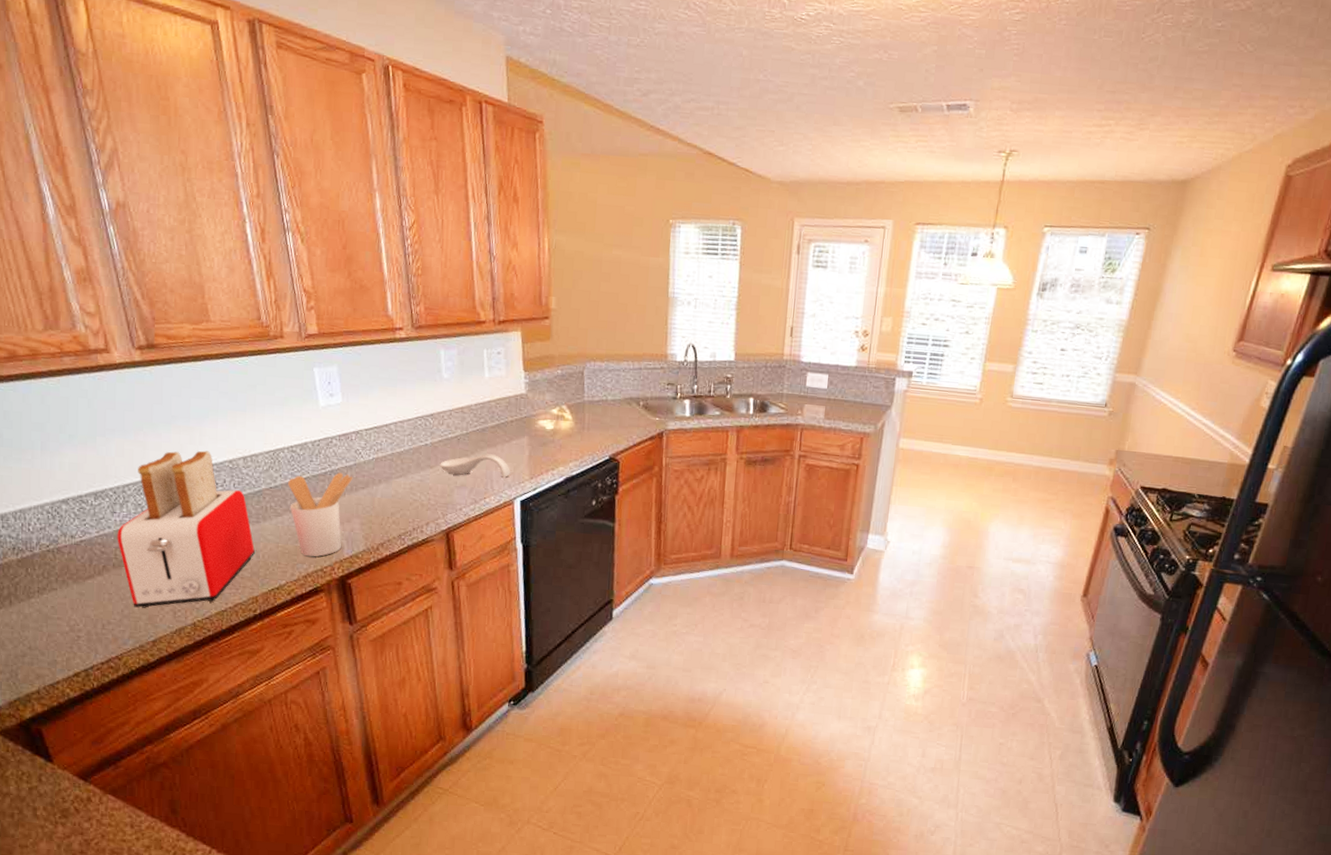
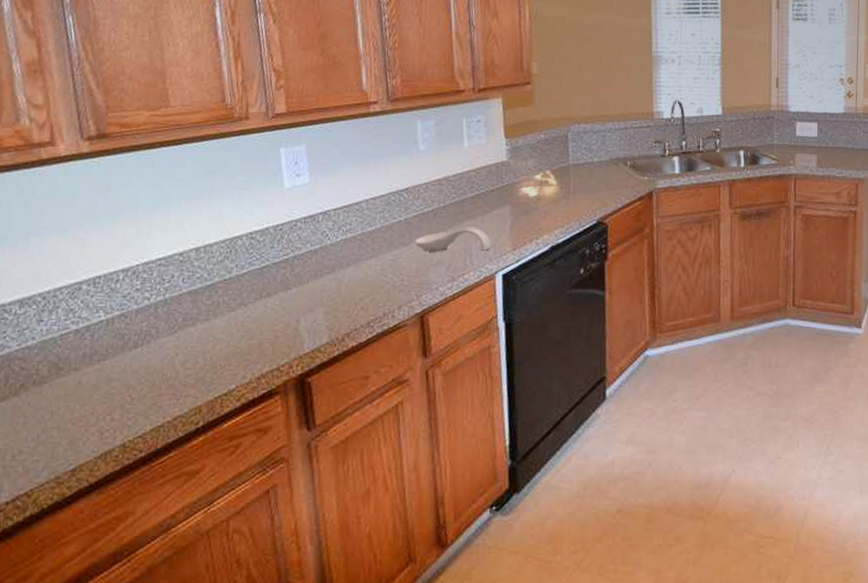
toaster: present [117,450,255,608] -> none [41,244,202,431]
utensil holder: present [288,472,353,557] -> none [244,258,318,355]

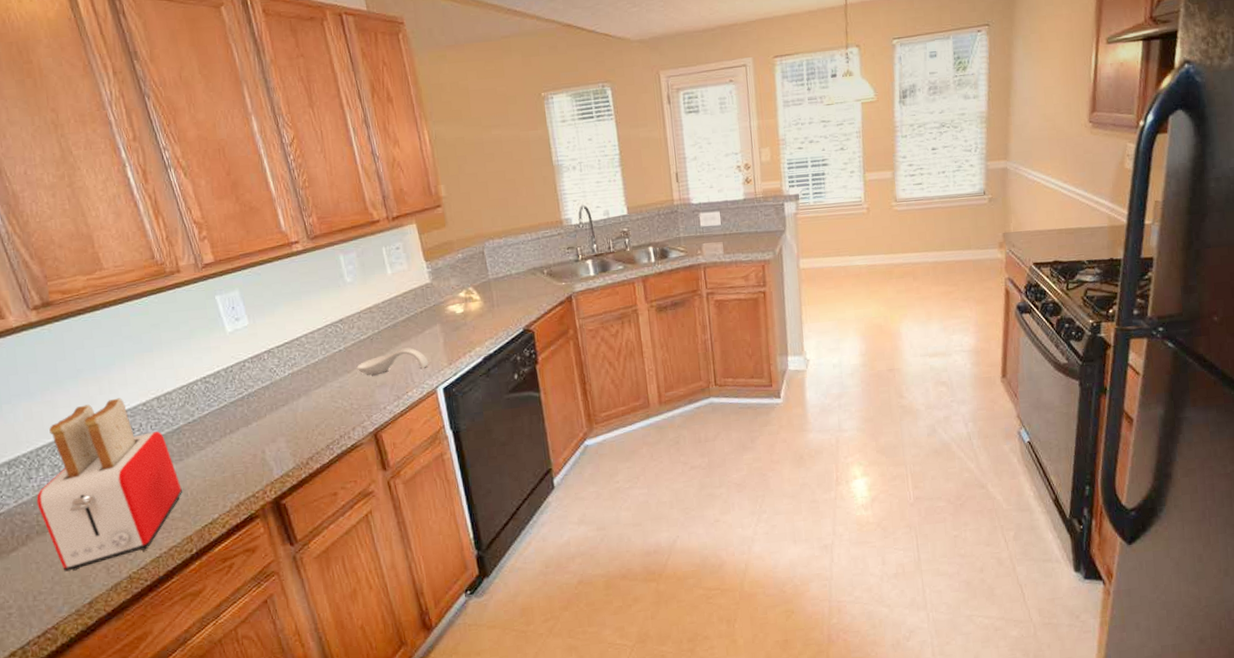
toaster: none [41,244,202,431] -> present [36,398,182,572]

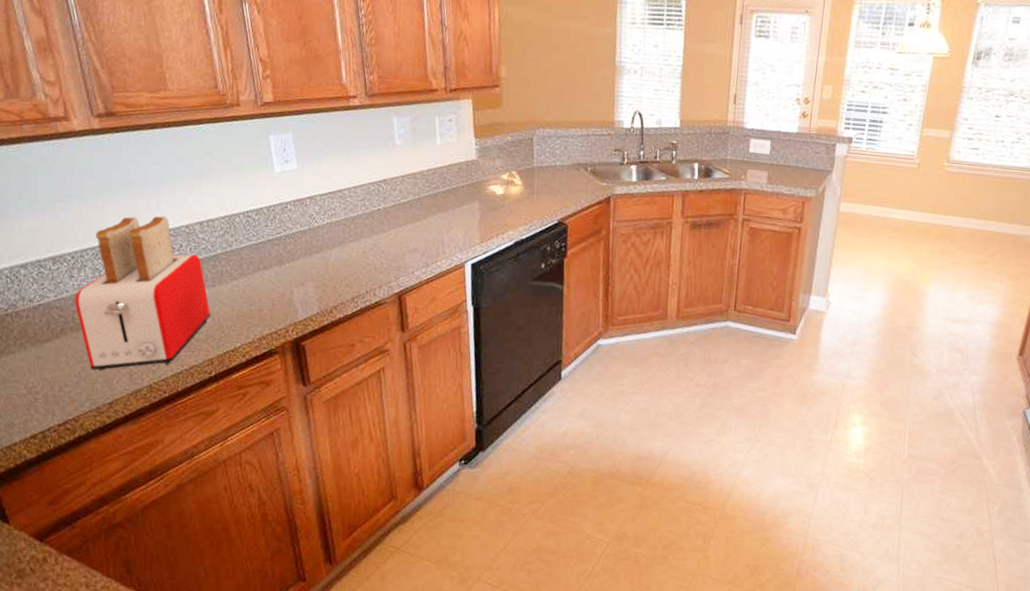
spoon rest: present [356,348,429,375] -> none [392,218,462,242]

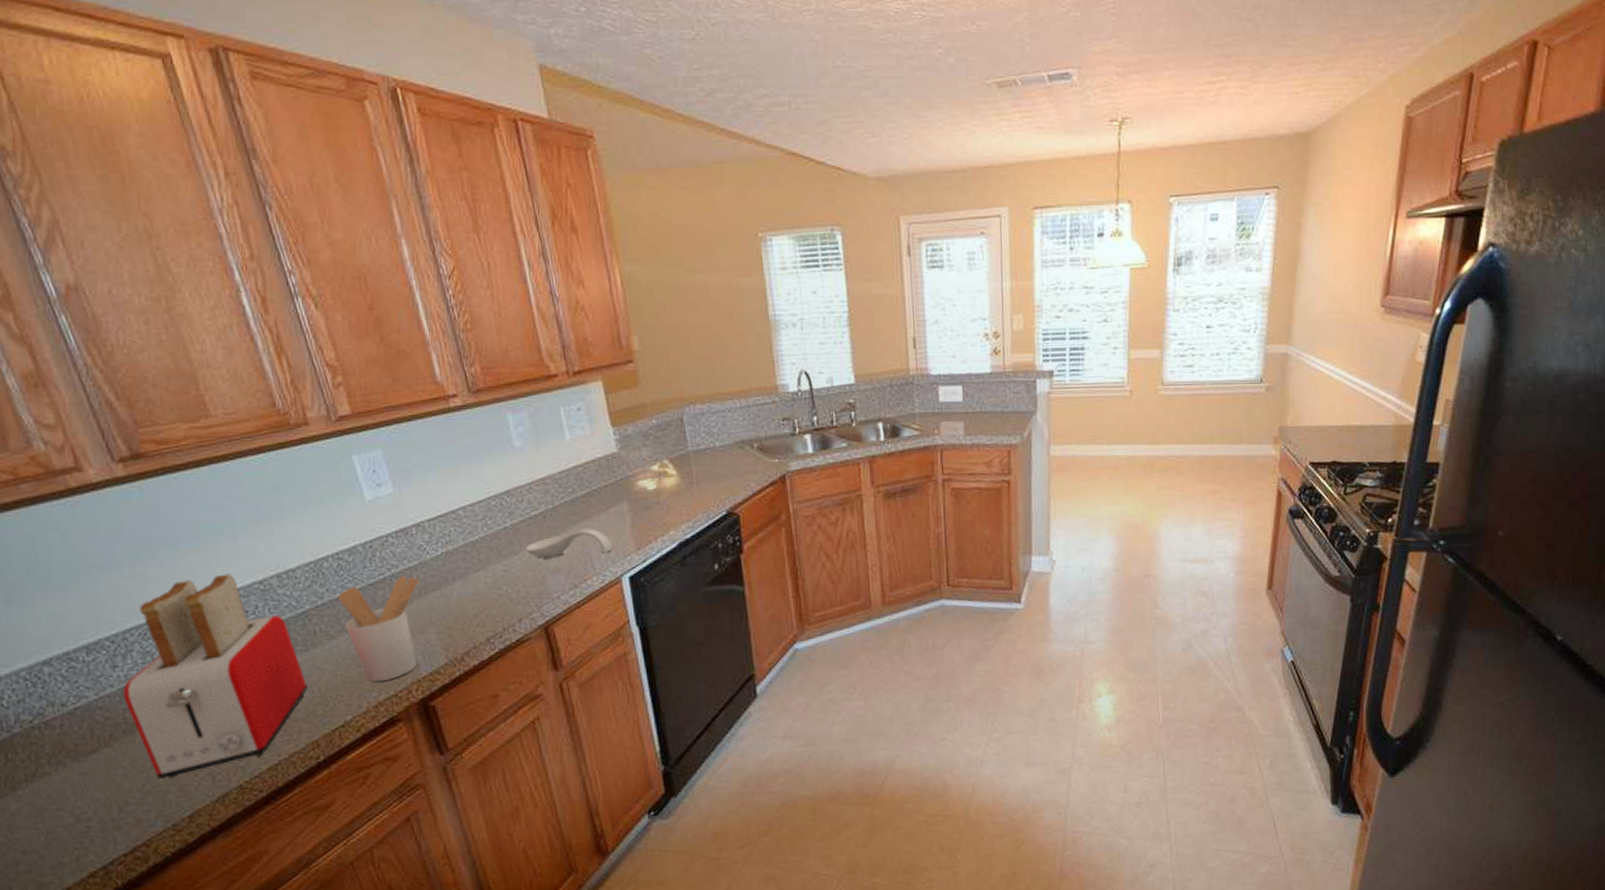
utensil holder: none [243,237,308,320] -> present [338,576,420,682]
spoon rest: none [392,218,462,242] -> present [525,528,613,558]

